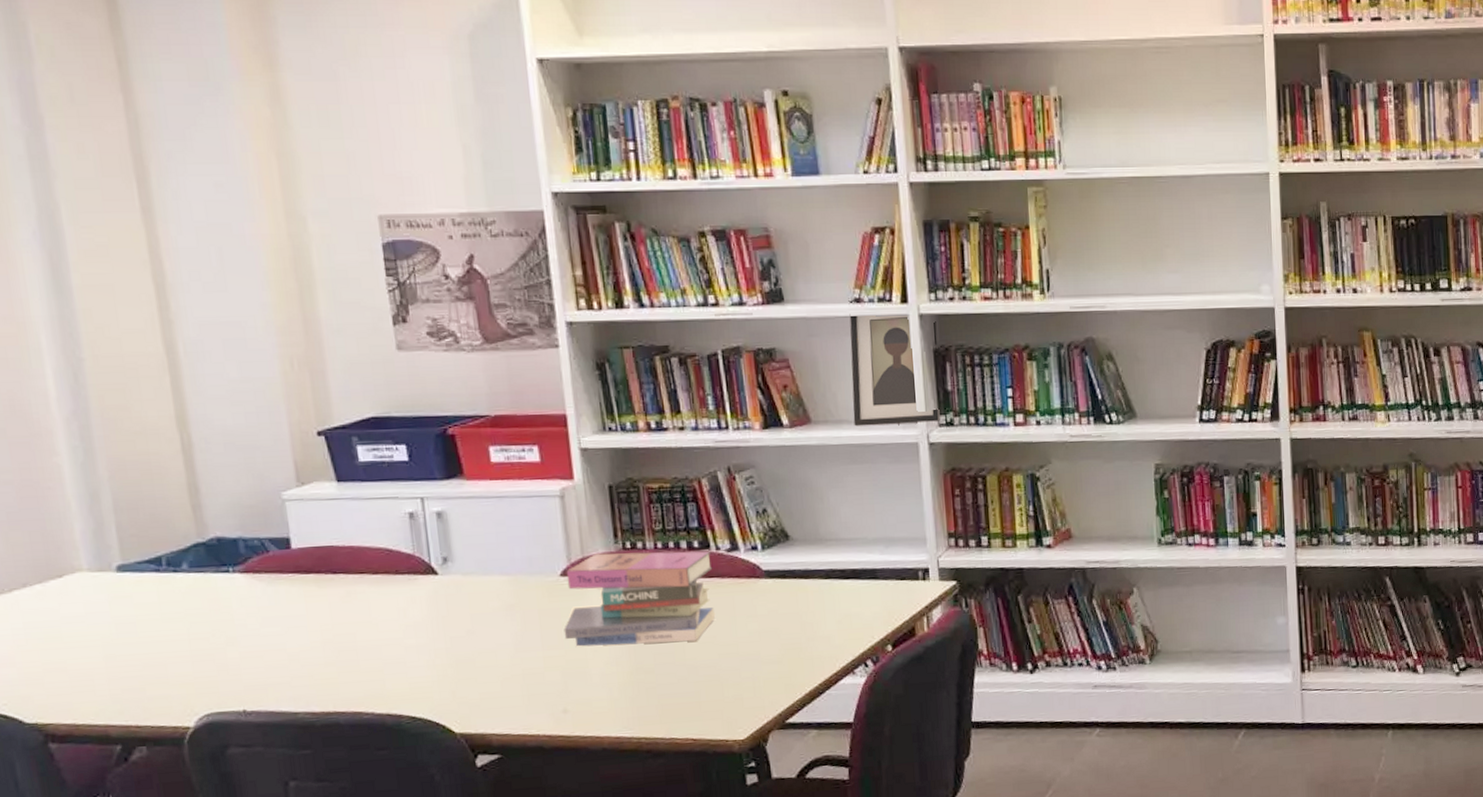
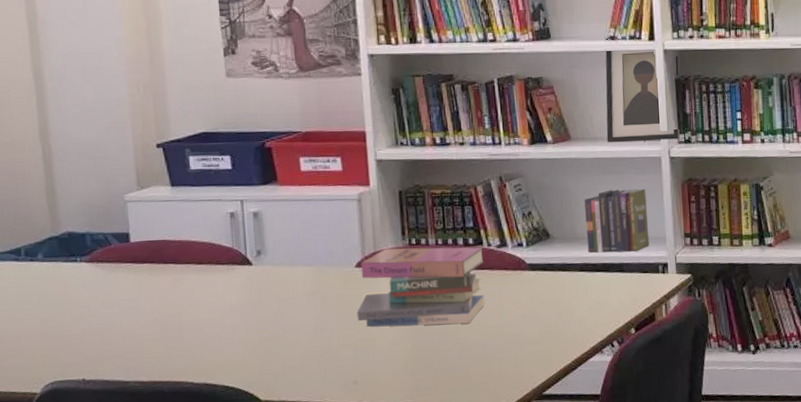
books: none [829,480,907,558] -> present [584,188,650,254]

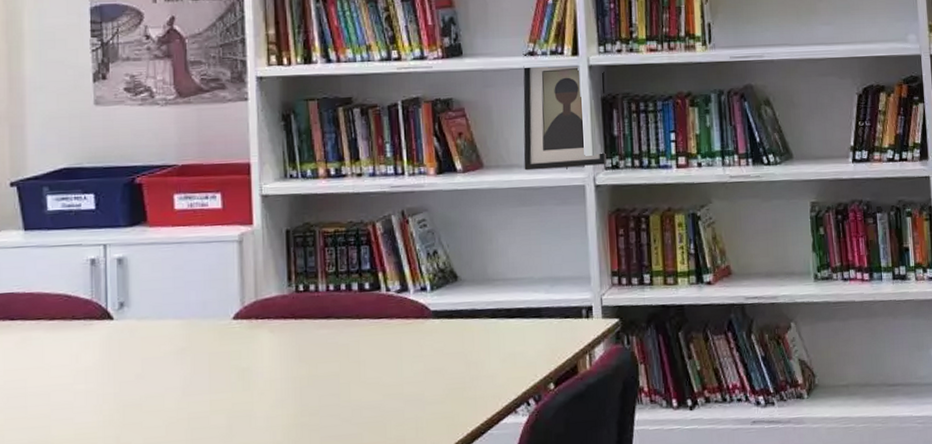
books: present [356,247,485,328] -> none [232,292,382,390]
books: present [584,188,650,254] -> none [498,221,572,297]

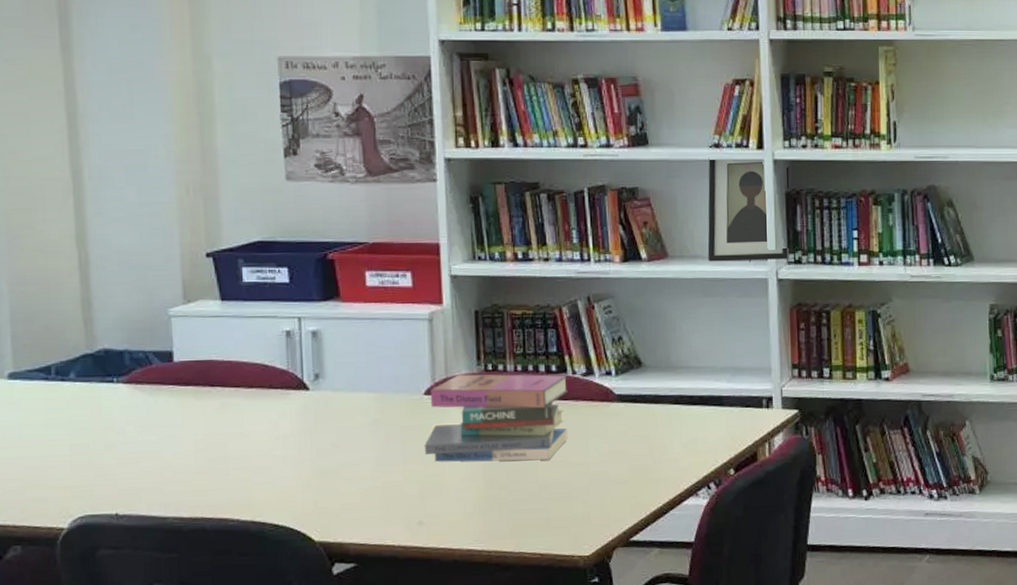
books: none [232,292,382,390] -> present [424,374,568,462]

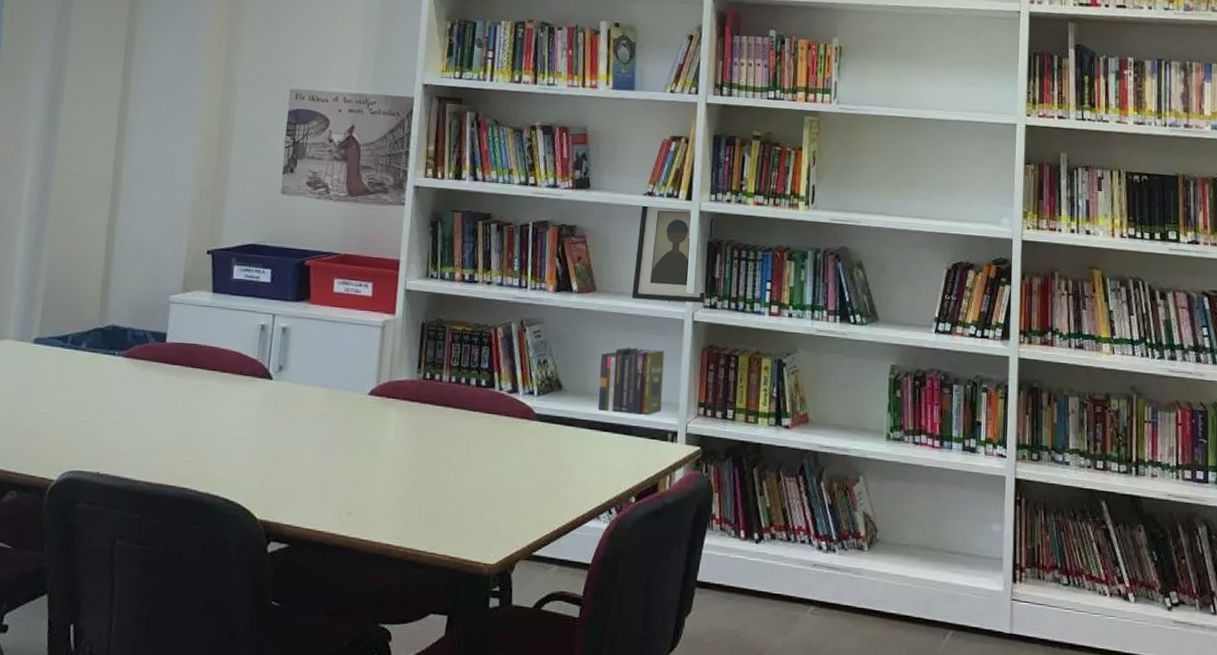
books: present [424,374,568,462] -> none [361,379,495,468]
books: none [681,313,753,385] -> present [597,347,664,415]

